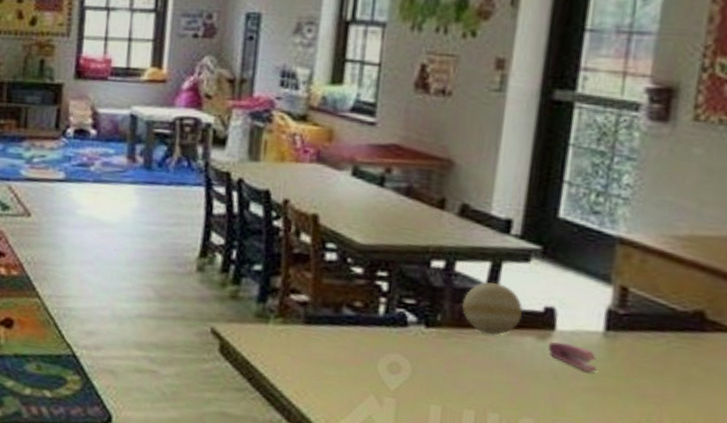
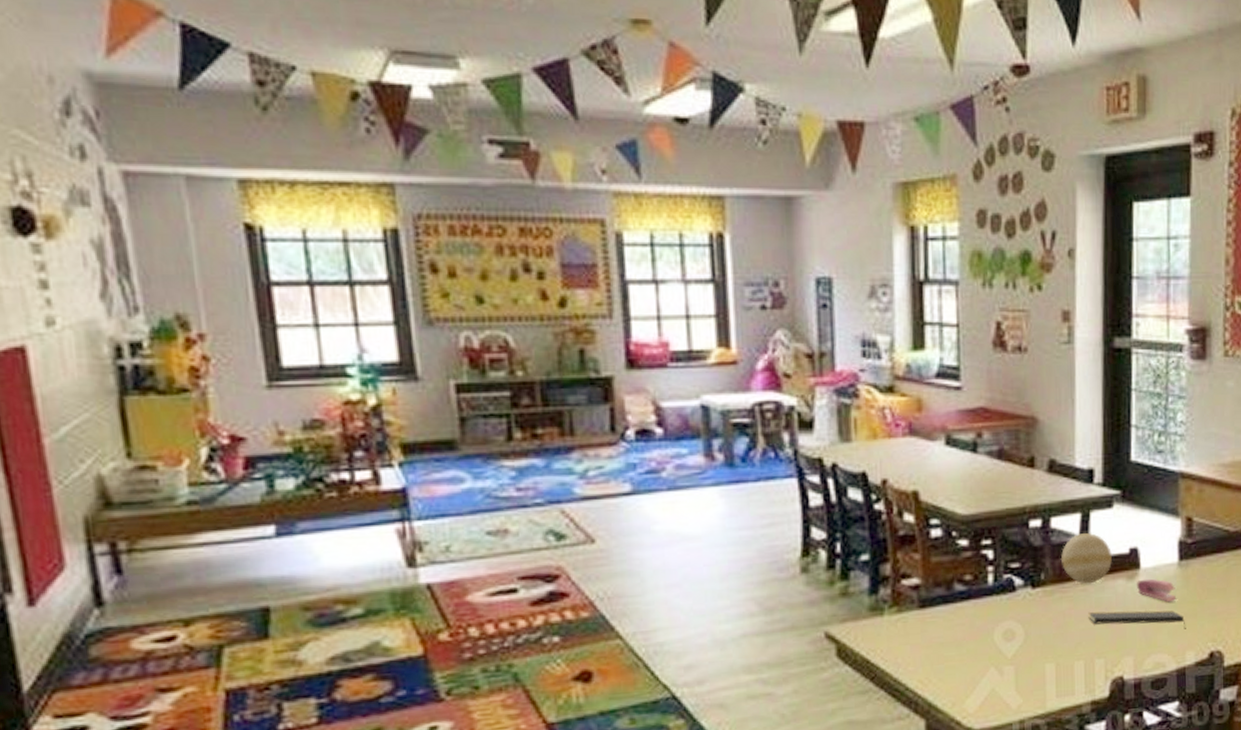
notepad: none [486,363,604,405] -> present [1088,610,1185,629]

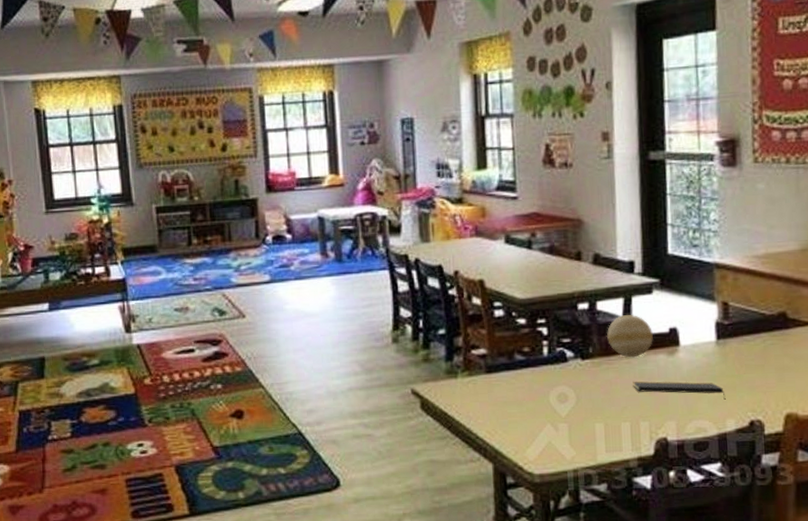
stapler: present [1137,578,1177,603] -> none [677,354,716,376]

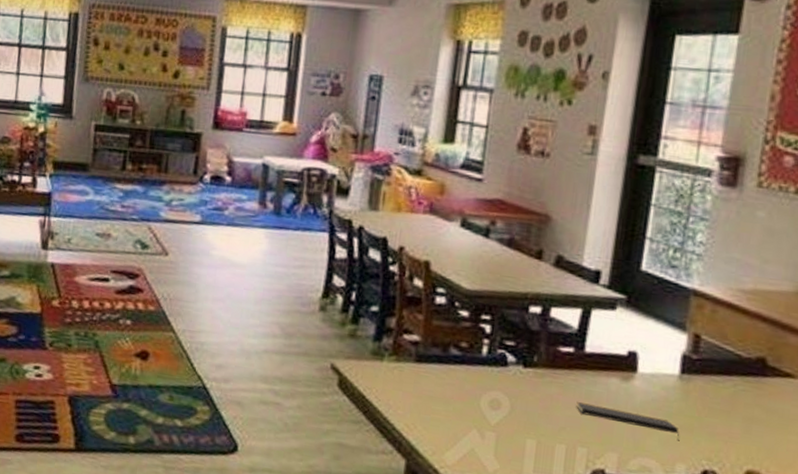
decorative ball: present [606,315,653,358] -> none [555,327,609,376]

